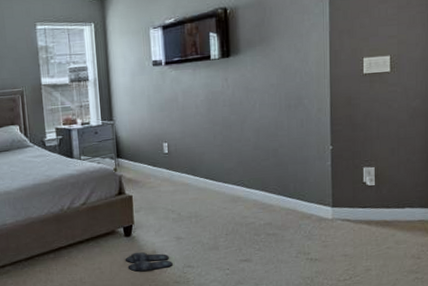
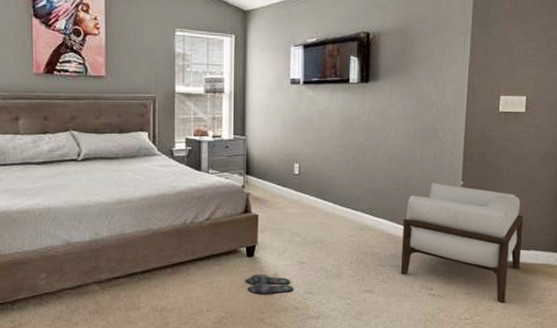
armchair: none [275,149,396,262] -> present [400,183,524,303]

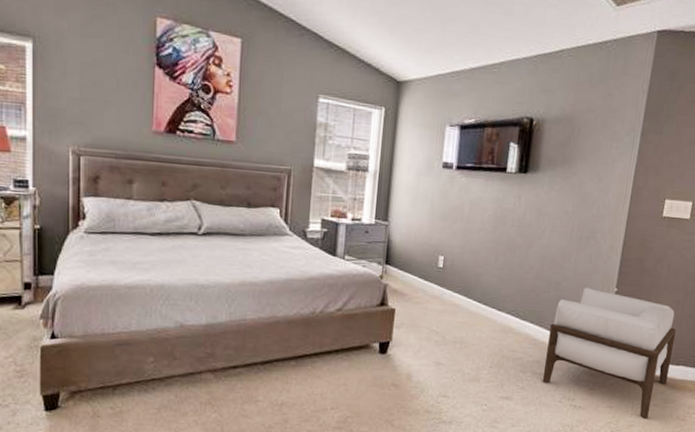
slippers: present [246,273,293,295] -> none [376,372,427,396]

